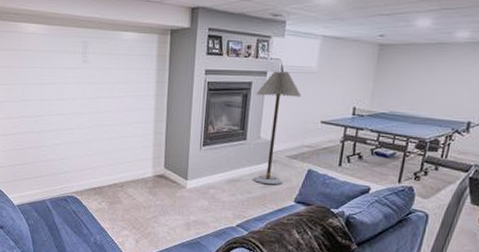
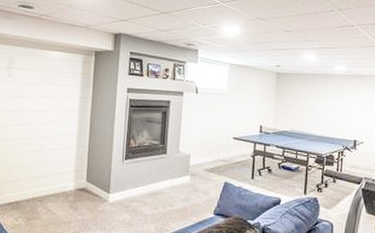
floor lamp: present [252,71,301,184] -> none [173,92,214,197]

